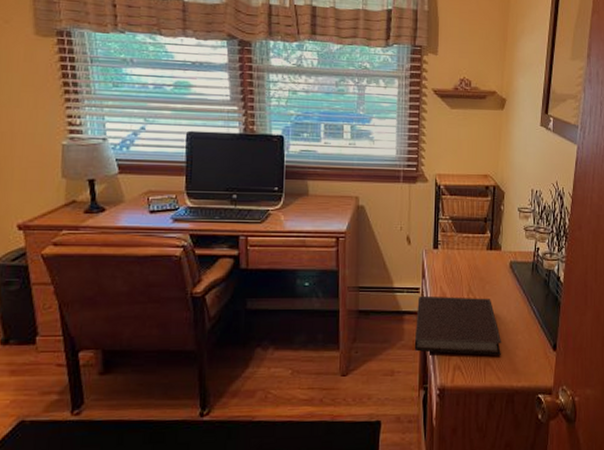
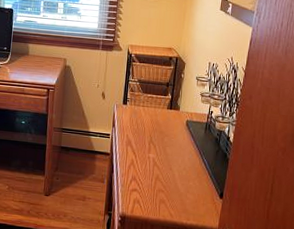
notebook: present [414,295,502,355] -> none [102,140,176,196]

